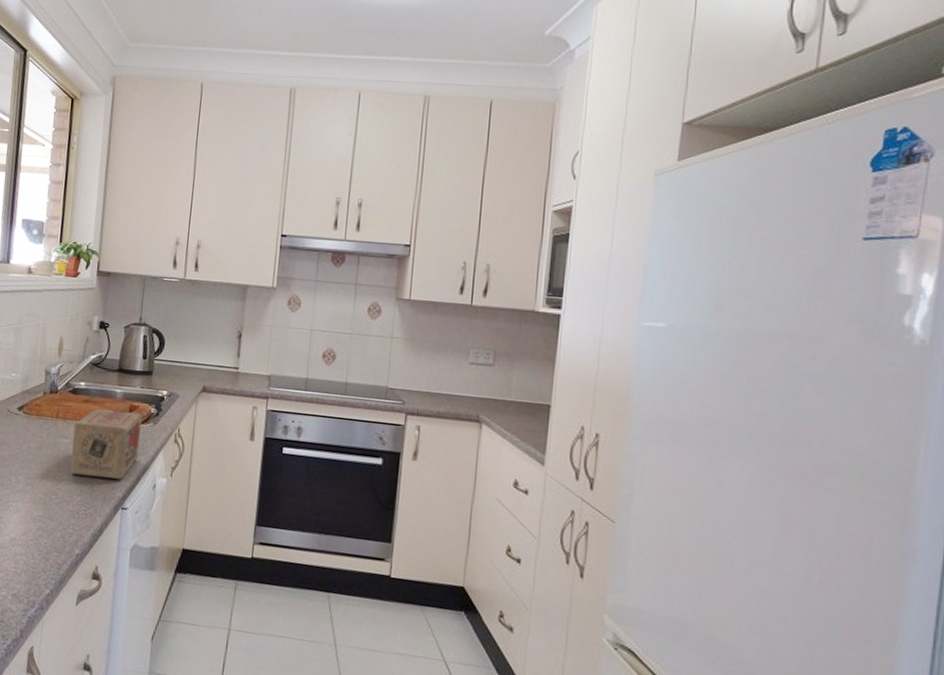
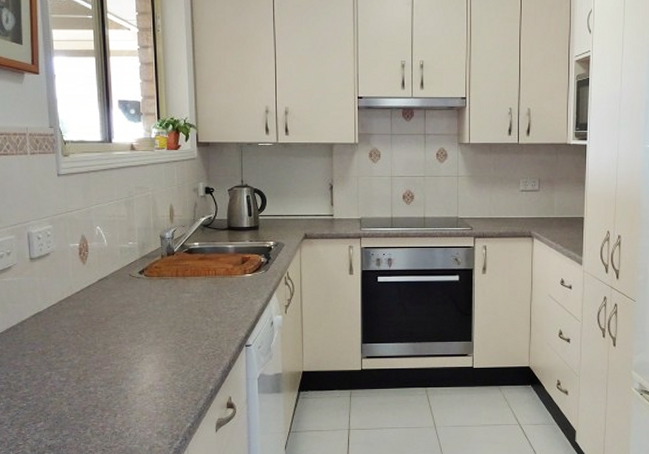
tea box: present [70,408,143,479] -> none [193,263,255,323]

